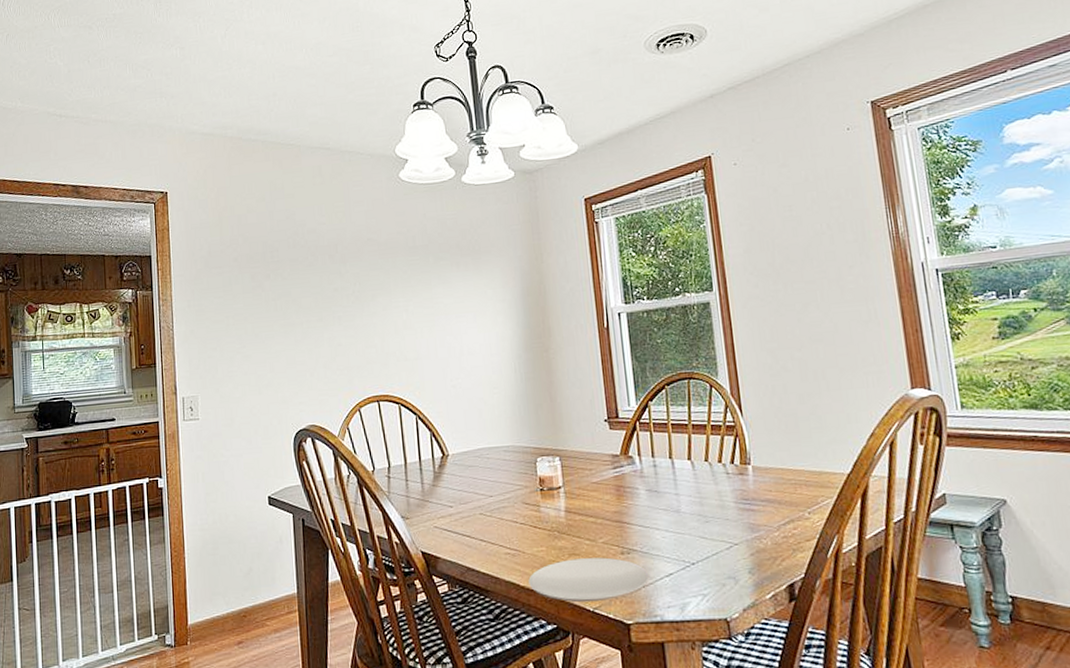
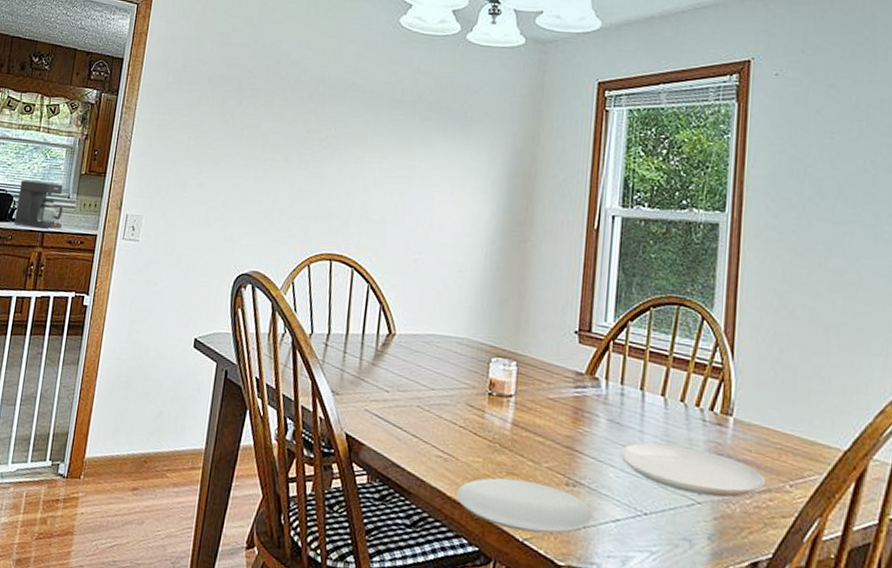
coffee maker: none [76,382,124,428] -> present [13,180,64,229]
plate: none [662,498,788,538] -> present [620,443,766,498]

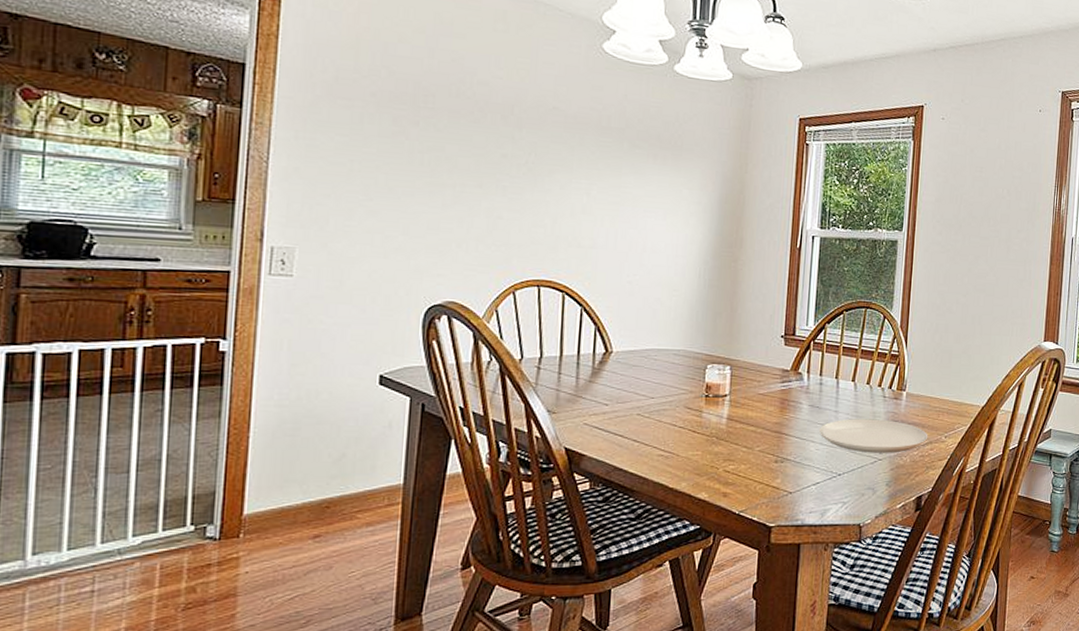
coffee maker: present [13,180,64,229] -> none [92,208,175,267]
plate: present [456,477,593,535] -> none [678,464,798,506]

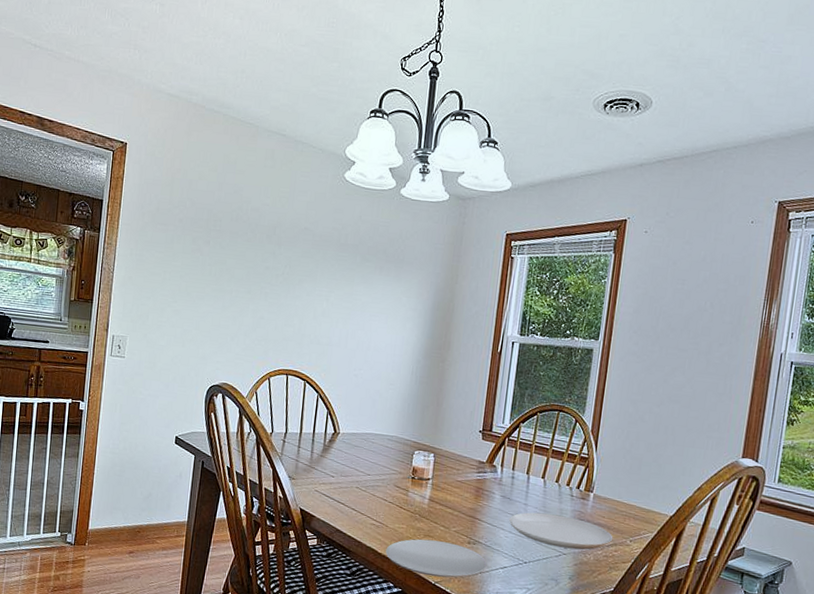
plate: none [678,464,798,506] -> present [385,539,487,578]

